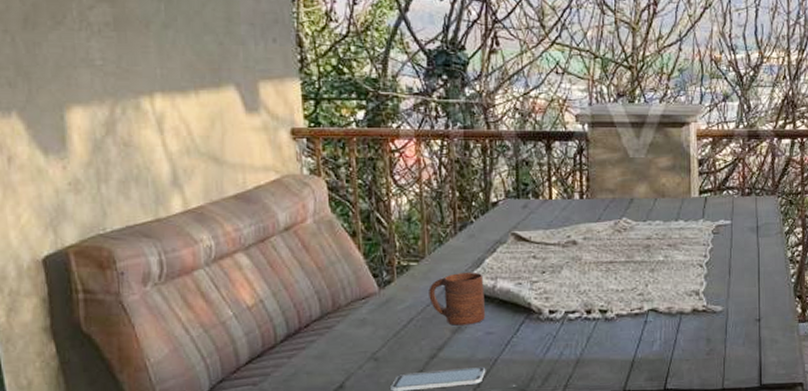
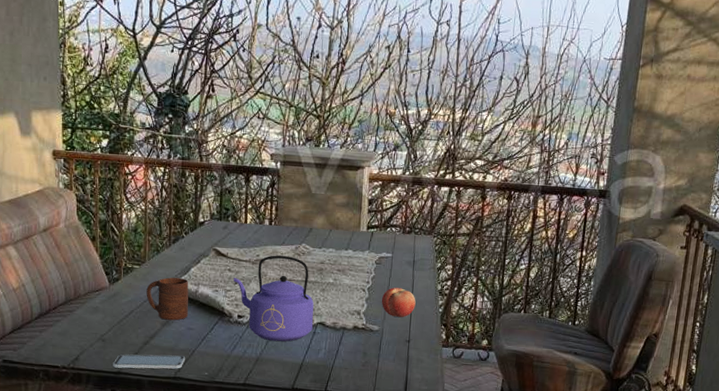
kettle: none [540,234,644,338] -> present [233,255,314,342]
fruit: none [723,259,763,294] -> present [381,287,416,318]

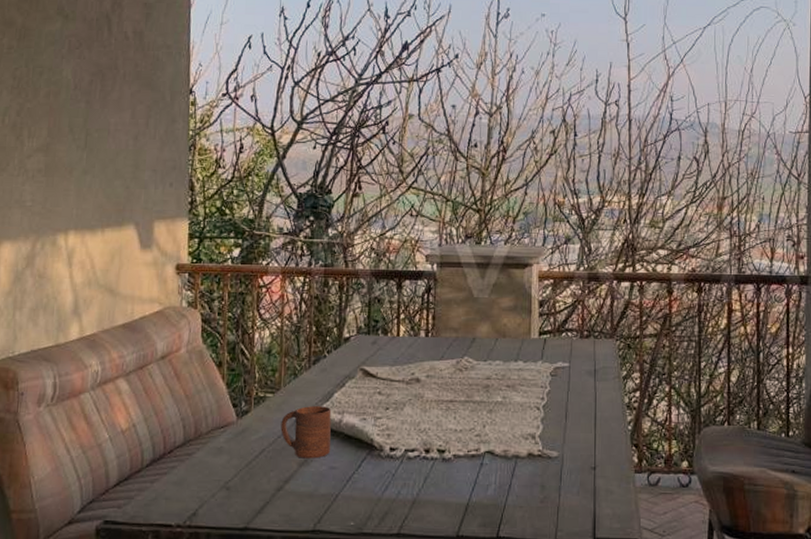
smartphone: present [113,354,186,369] -> none [238,502,327,523]
kettle: present [233,255,314,342] -> none [384,372,480,478]
fruit: present [381,287,416,318] -> none [559,403,600,440]

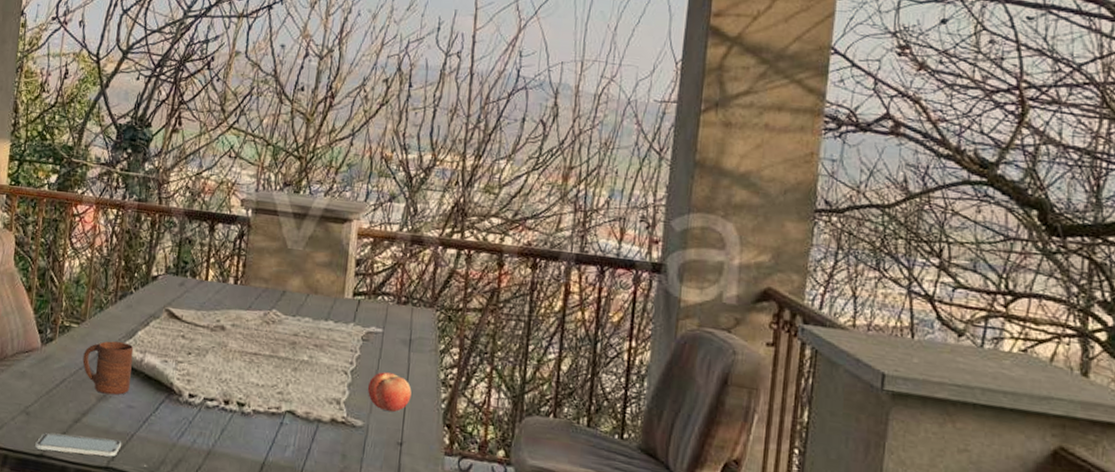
smartphone: none [238,502,327,523] -> present [35,433,122,457]
fruit: none [559,403,600,440] -> present [367,372,412,413]

